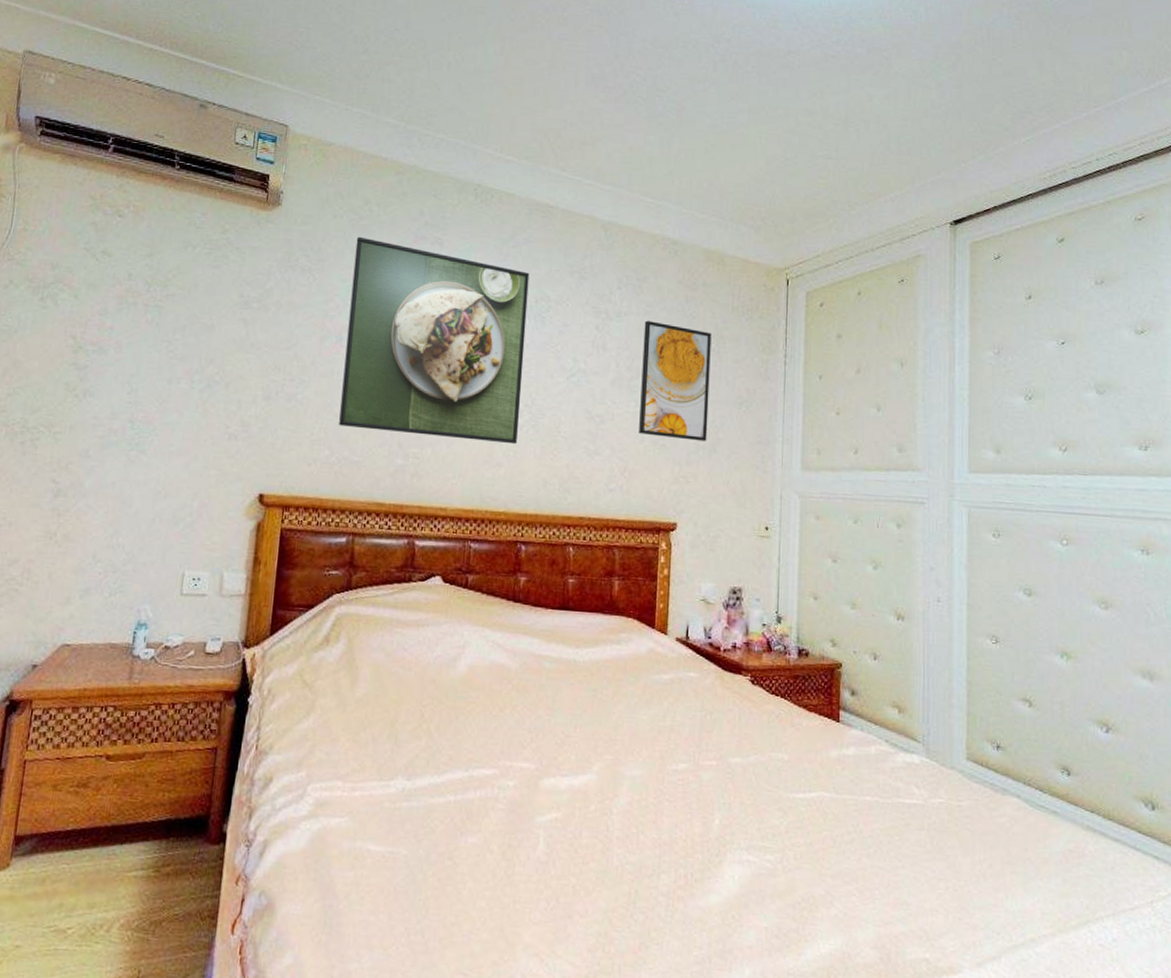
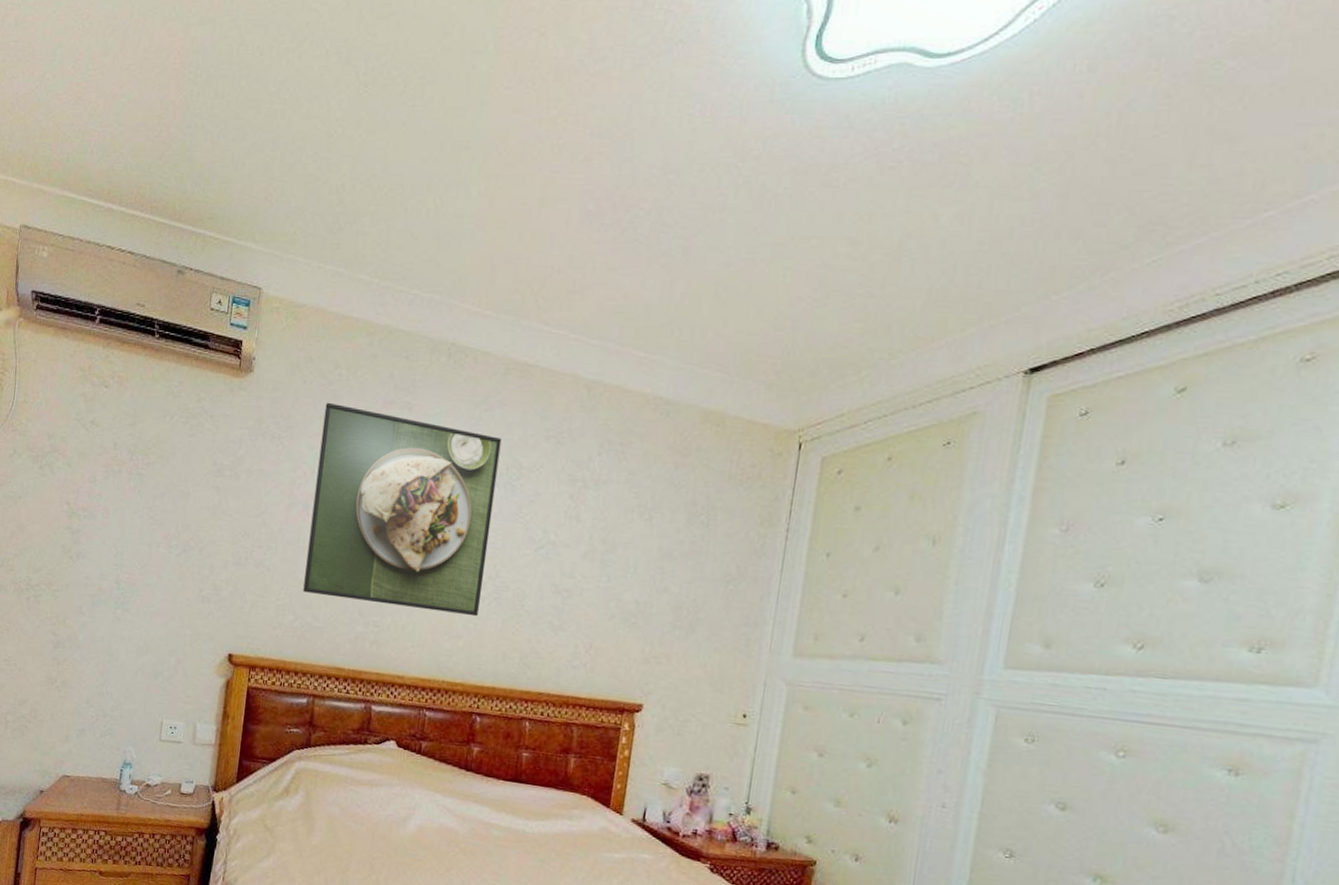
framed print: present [639,320,712,442] -> none [609,489,702,621]

